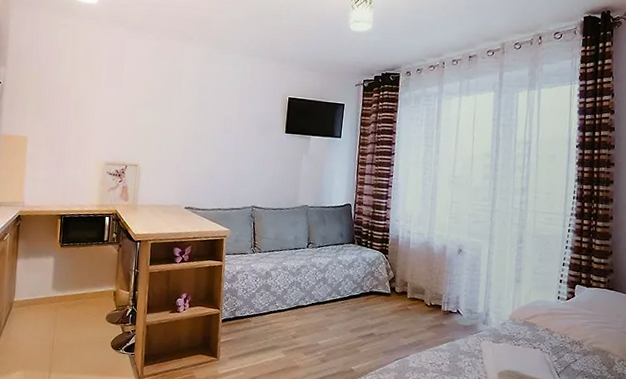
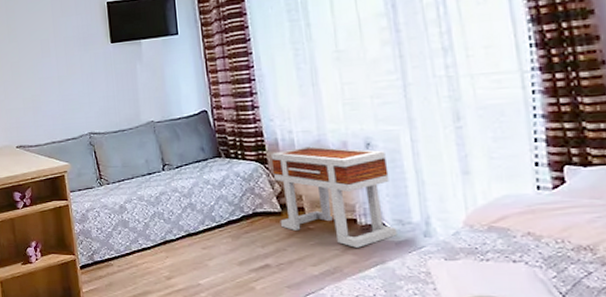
side table: none [387,245,470,327] -> present [271,146,397,248]

